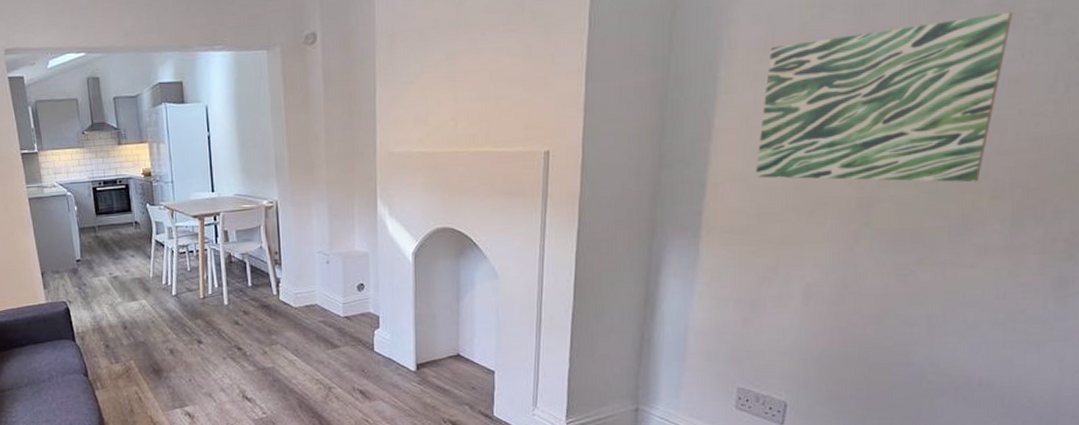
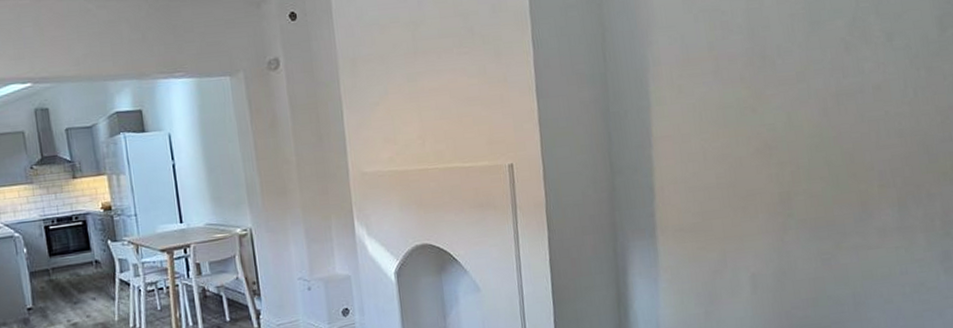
wall art: present [756,12,1012,183] -> none [687,31,868,180]

